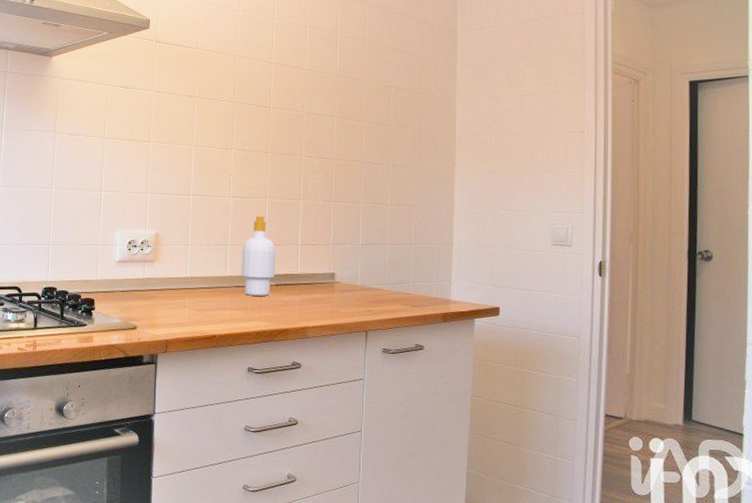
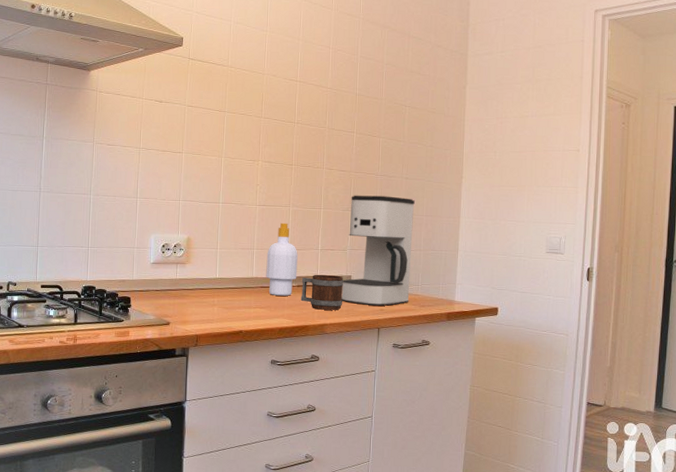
mug: none [279,271,327,312] -> present [300,274,344,310]
coffee maker: none [324,184,403,306] -> present [341,195,415,306]

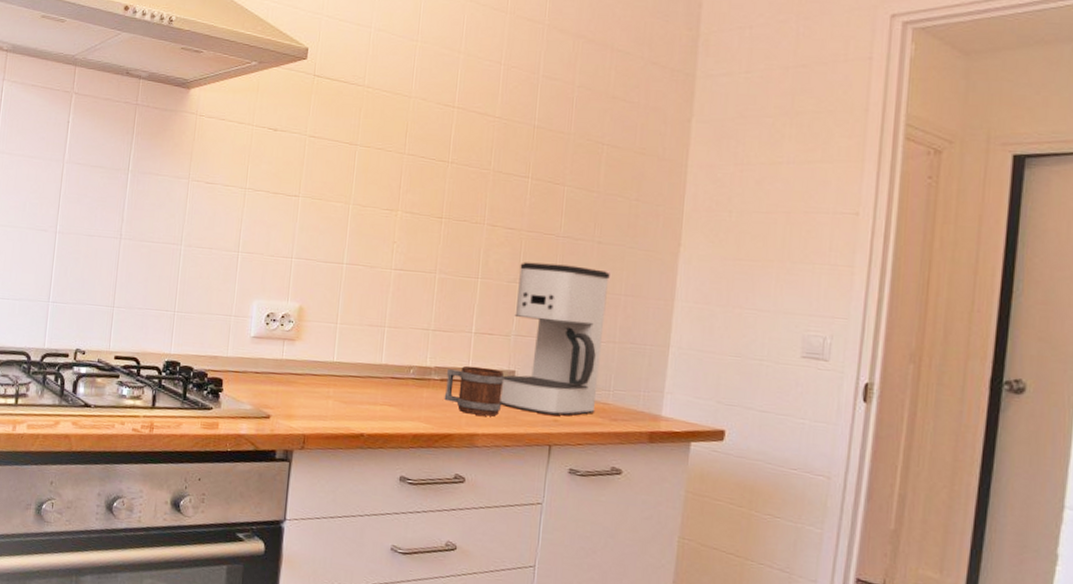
soap bottle: present [266,222,298,296] -> none [399,294,444,392]

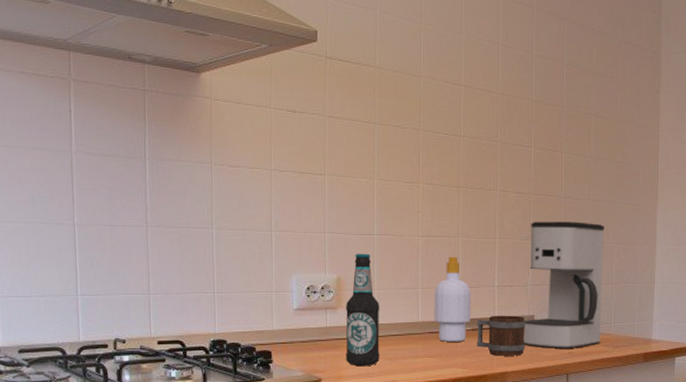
bottle: none [298,282,341,408] -> present [346,253,380,367]
soap bottle: none [399,294,444,392] -> present [434,256,471,342]

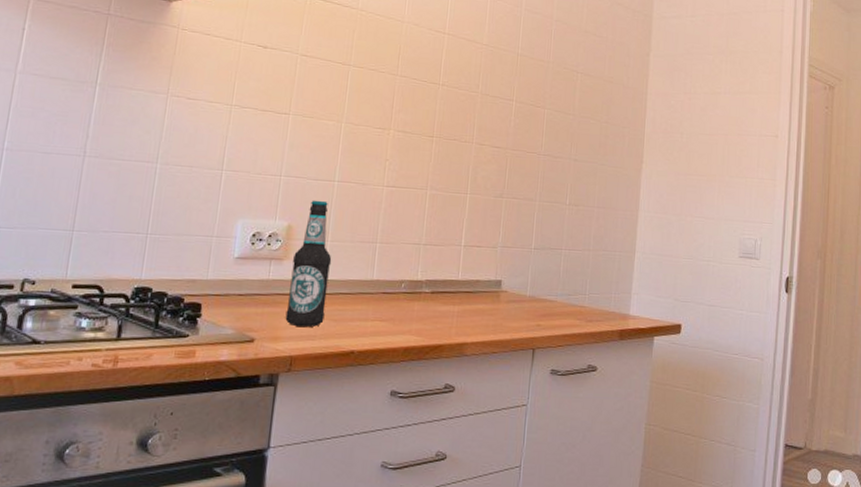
soap bottle: present [434,256,471,342] -> none [390,209,434,305]
mug: present [476,315,526,356] -> none [434,277,492,325]
coffee maker: present [524,221,604,348] -> none [487,178,585,320]

